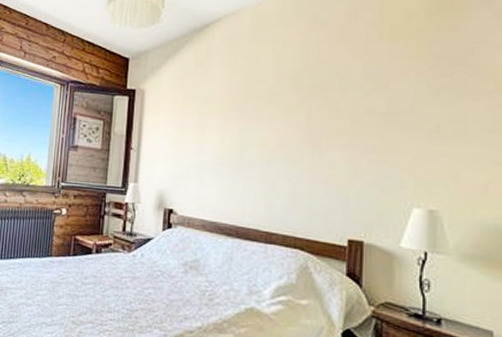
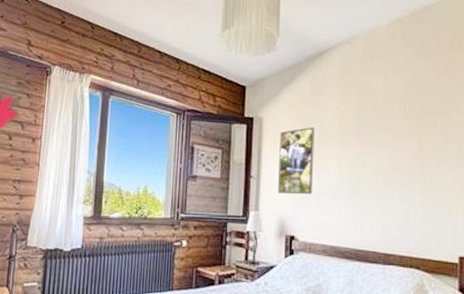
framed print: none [157,100,198,169] -> present [277,127,315,195]

